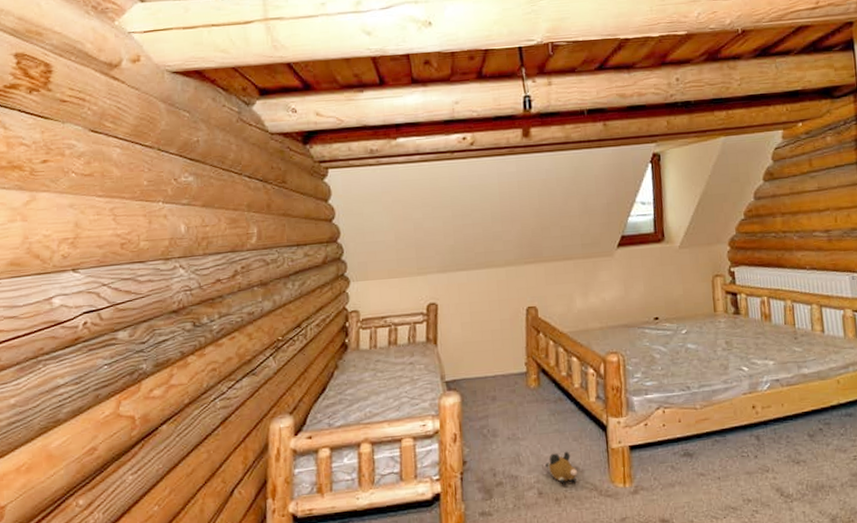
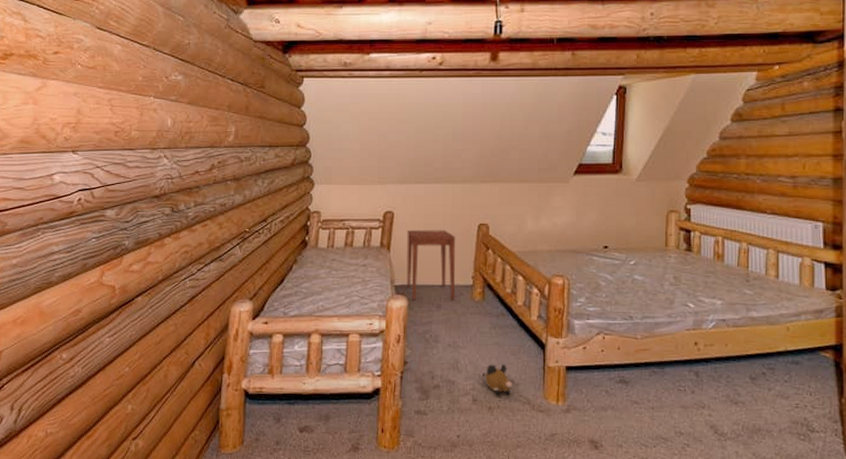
side table: none [453,317,509,395] -> present [407,229,456,300]

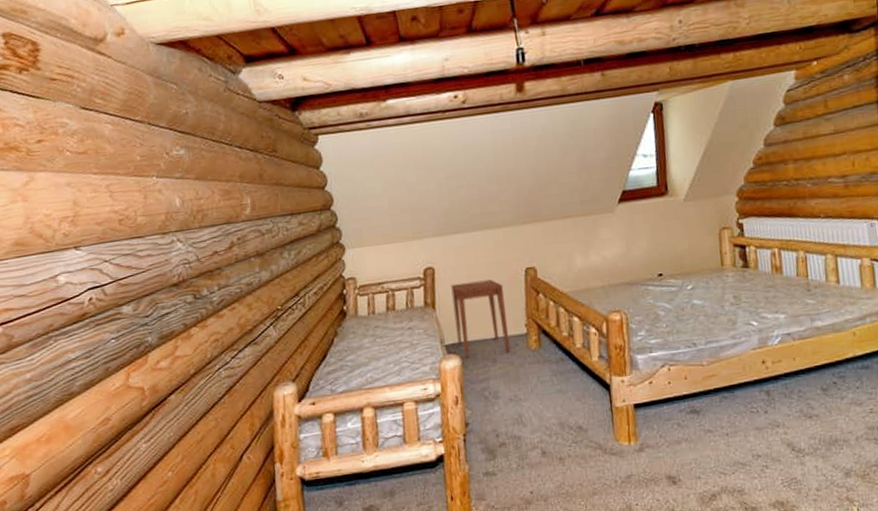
plush toy: present [482,364,513,395] -> none [548,411,582,444]

